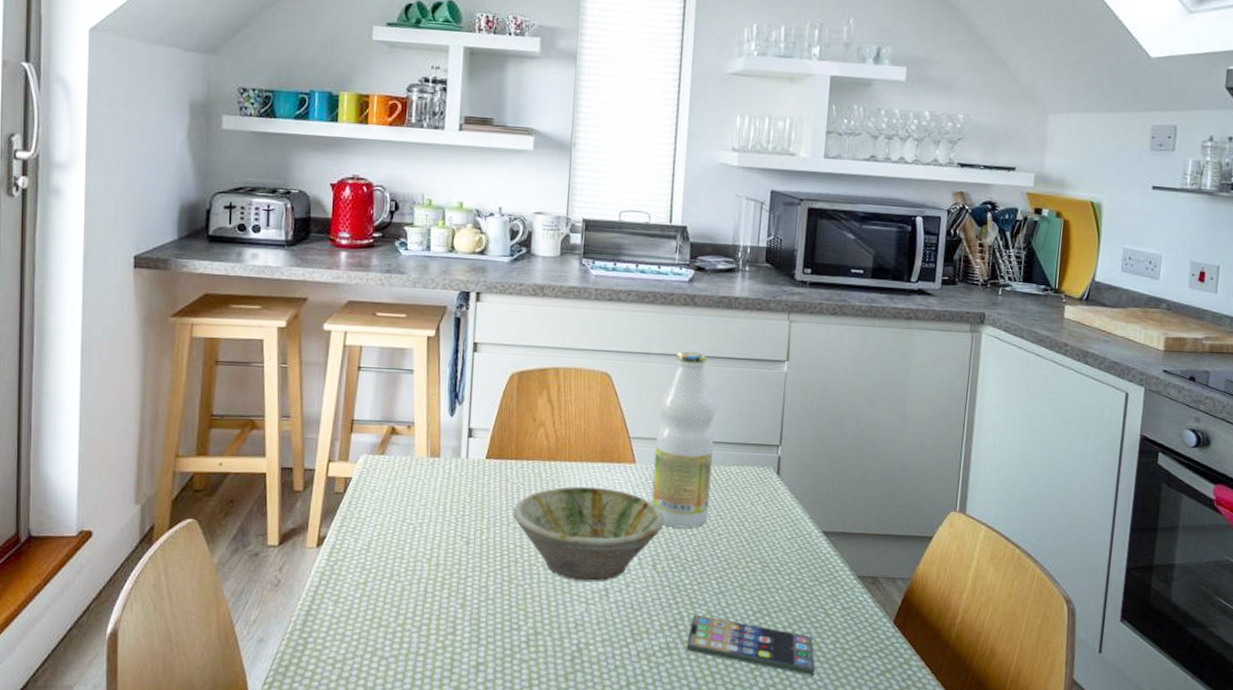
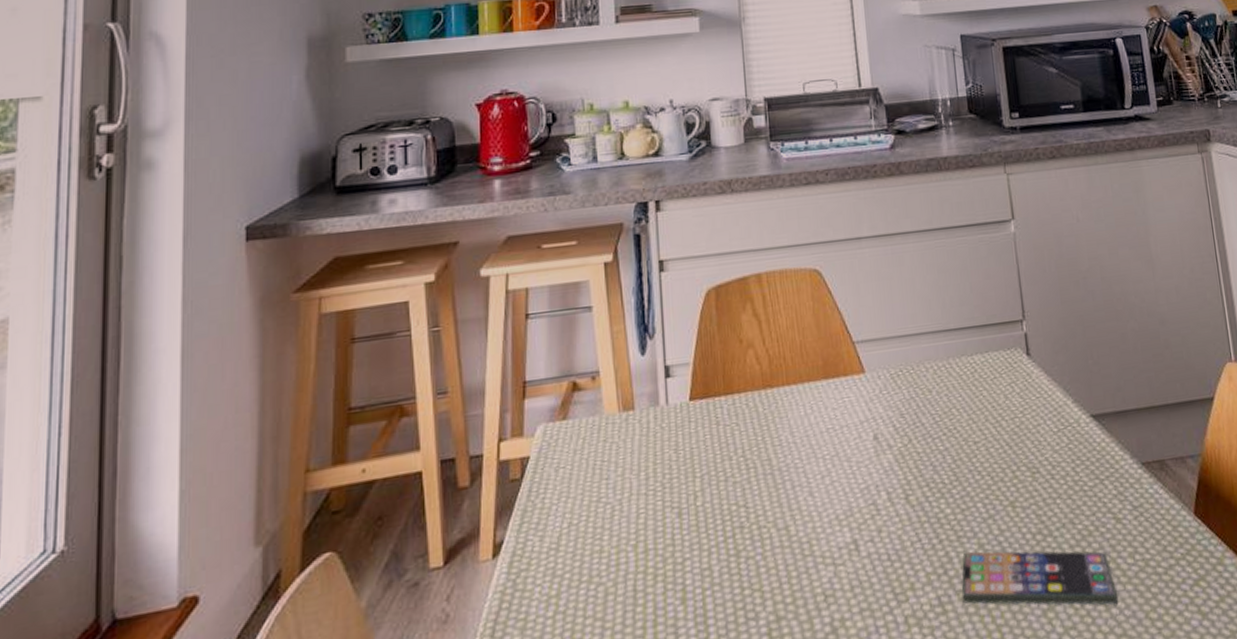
bowl: present [513,487,664,582] -> none [730,410,909,538]
bottle: present [651,351,716,529] -> none [880,227,959,445]

